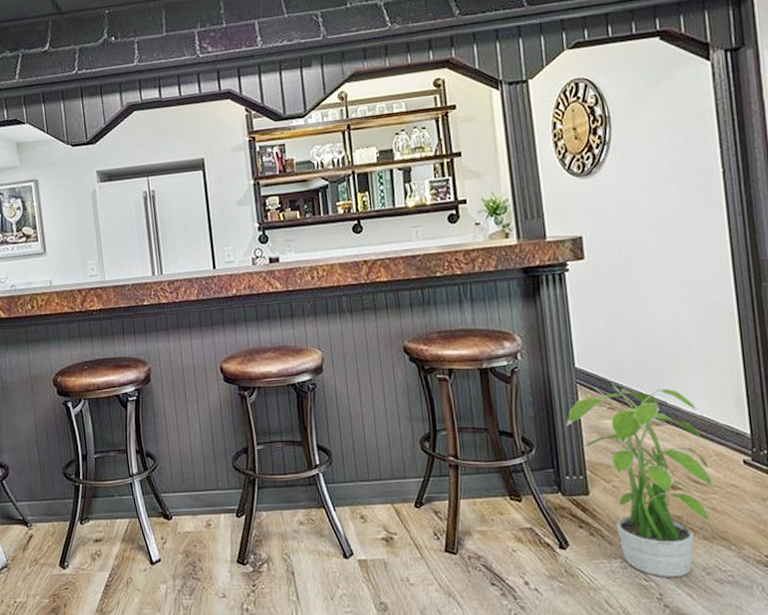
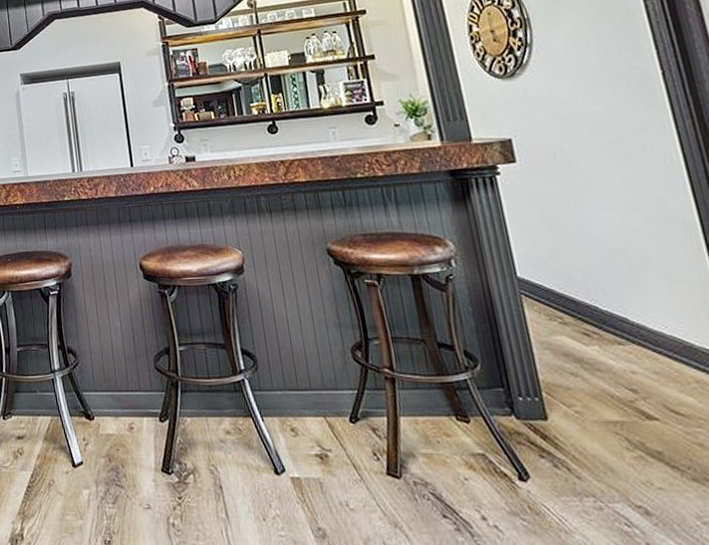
potted plant: present [566,383,715,578] -> none [513,295,699,525]

